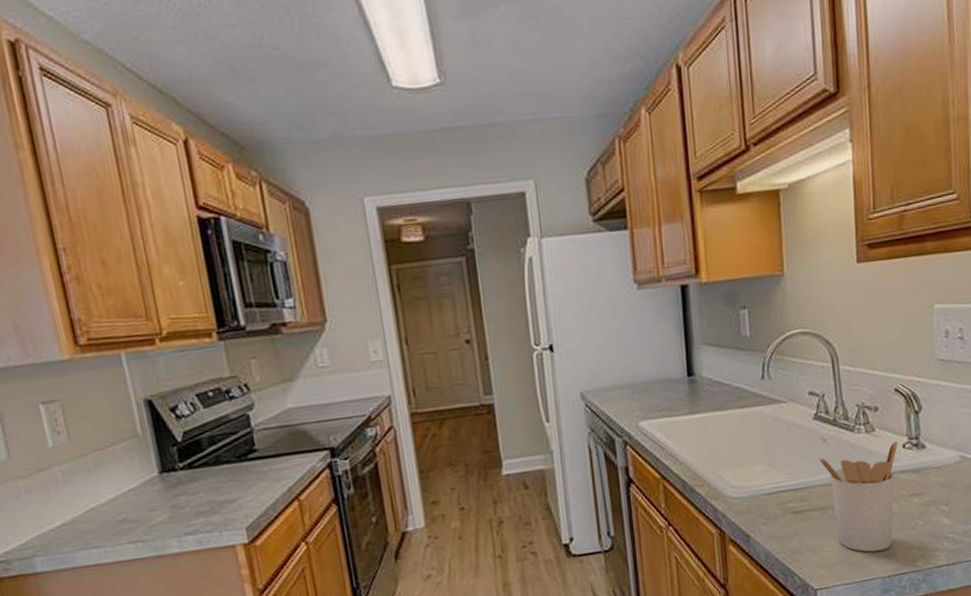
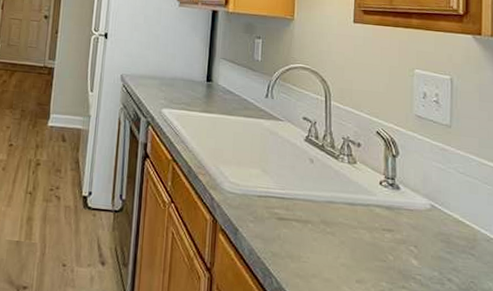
utensil holder: present [818,441,898,552] -> none [305,174,376,275]

